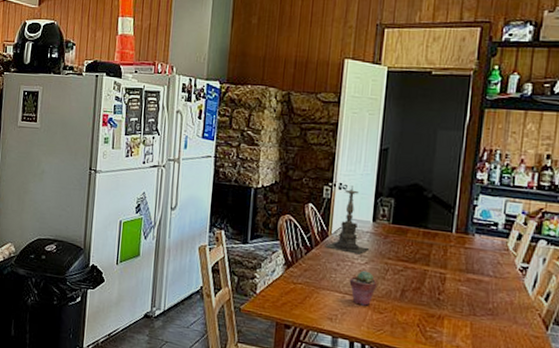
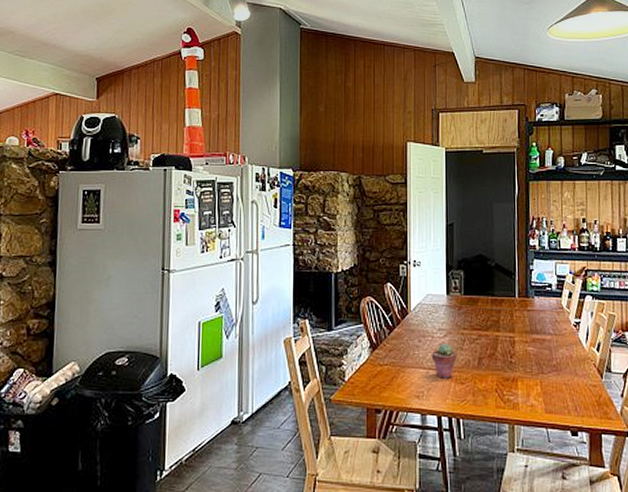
candle holder: present [324,185,369,253] -> none [406,262,445,327]

